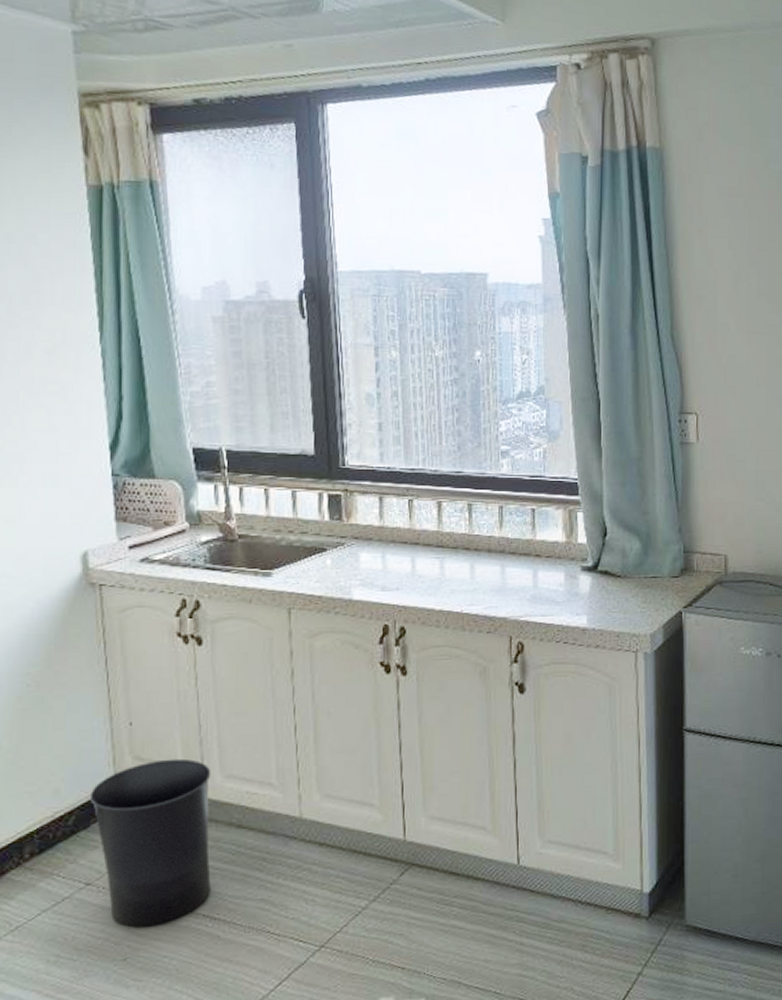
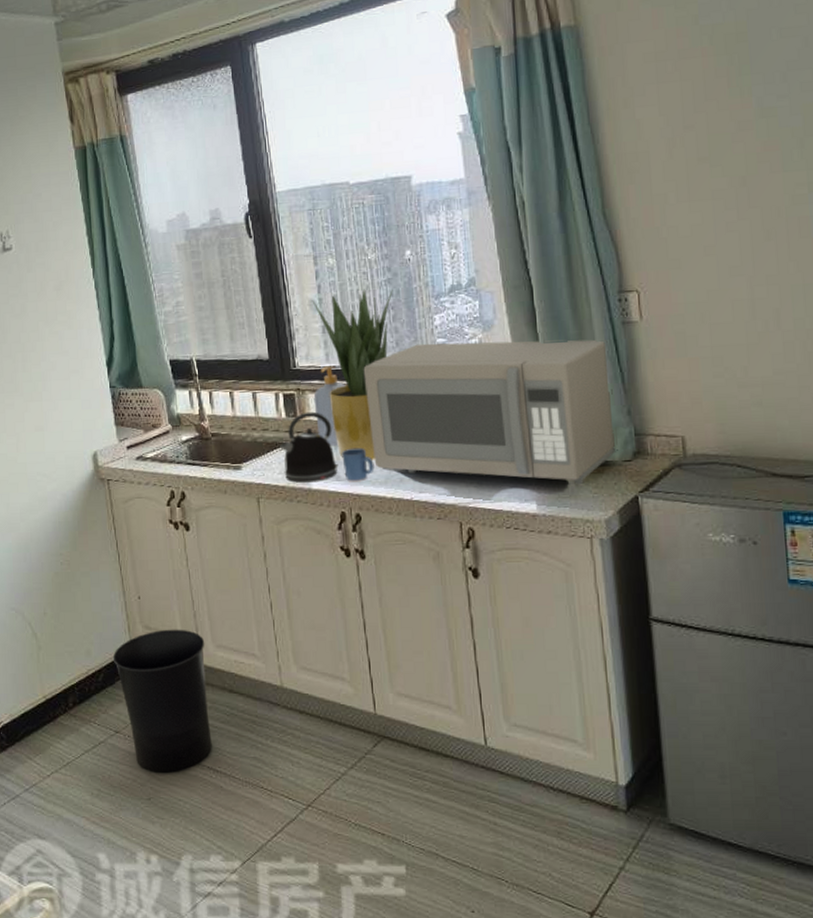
kettle: none [320,515,385,594] -> present [280,411,339,484]
soap bottle: none [362,467,400,553] -> present [313,366,346,446]
planter: none [369,387,459,570] -> present [312,289,393,460]
mug: none [389,556,424,593] -> present [342,447,375,482]
microwave: none [420,450,668,600] -> present [363,339,618,485]

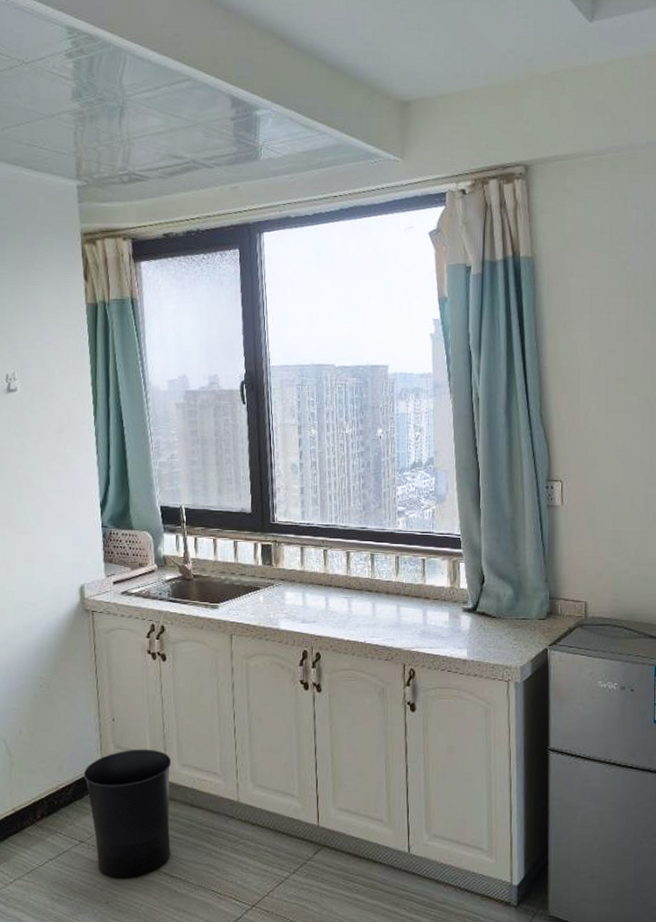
kettle: present [280,411,339,484] -> none [254,561,305,624]
planter: present [312,289,393,460] -> none [294,459,365,607]
soap bottle: present [313,366,346,446] -> none [288,523,317,593]
mug: present [342,447,375,482] -> none [308,595,336,625]
microwave: present [363,339,618,485] -> none [333,510,536,637]

